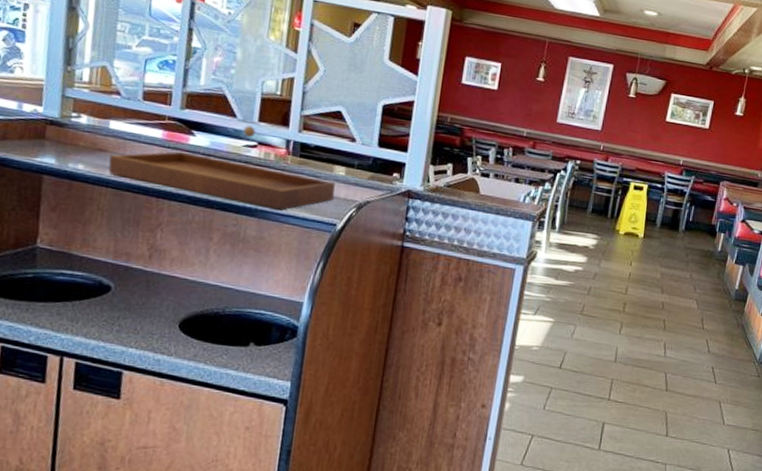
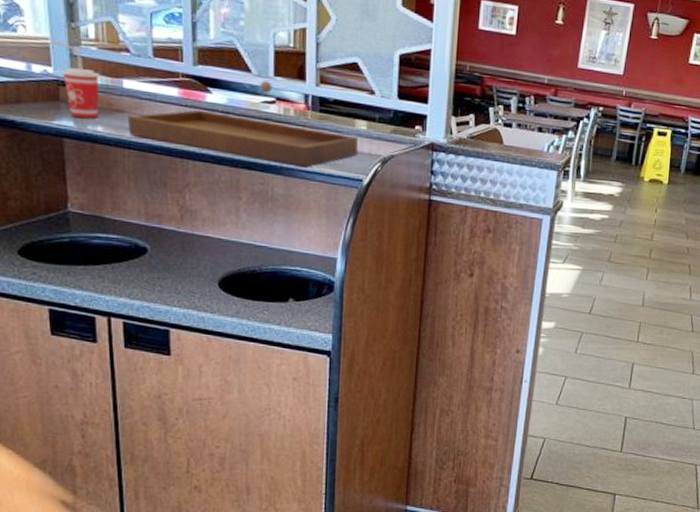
beverage cup: none [46,81,88,157] -> present [52,40,100,119]

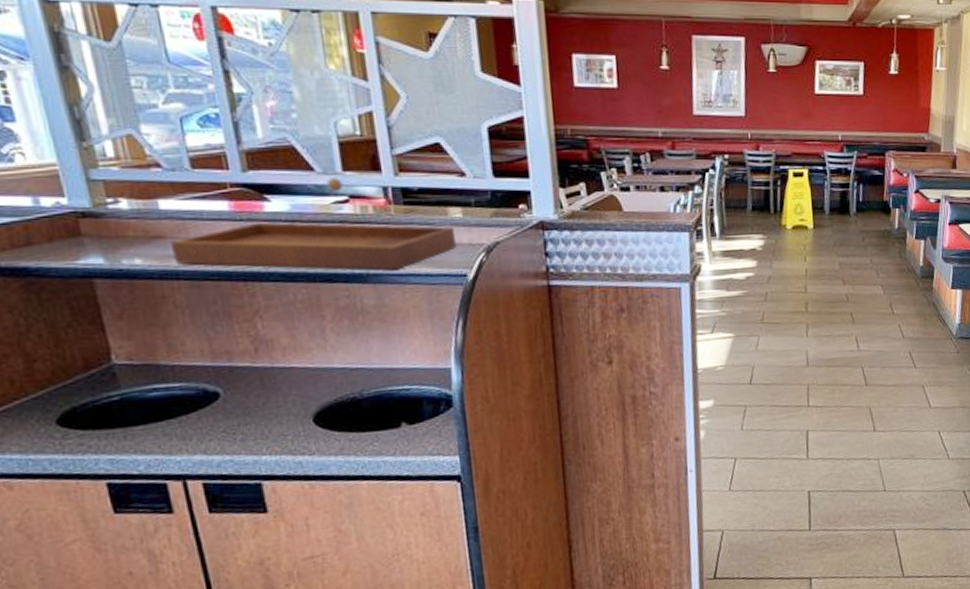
beverage cup: present [52,40,100,119] -> none [60,165,133,253]

